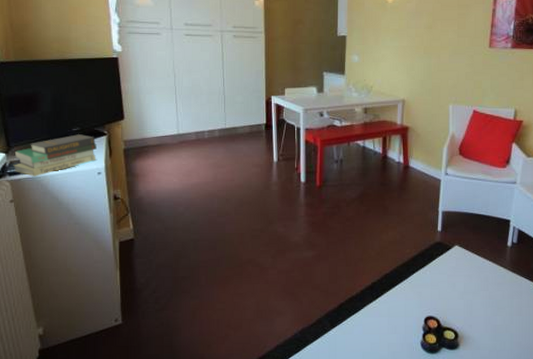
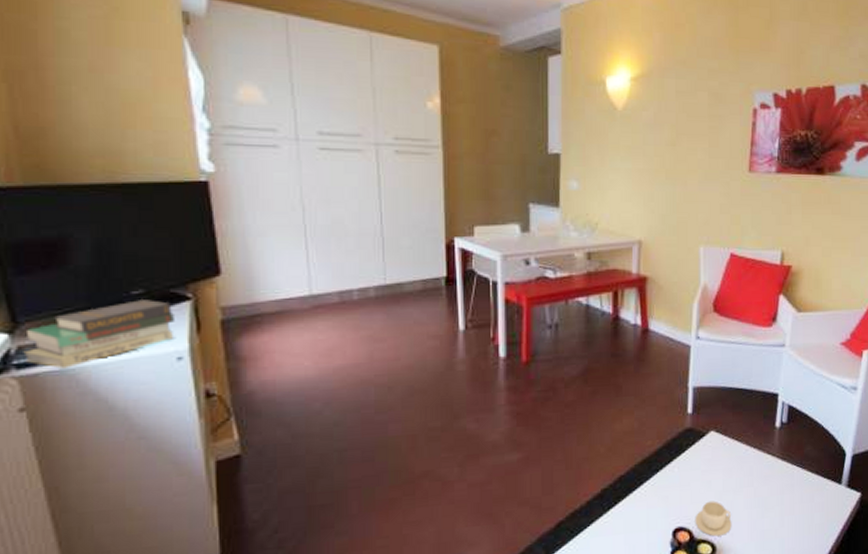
teacup: none [442,299,471,326] -> present [695,500,732,537]

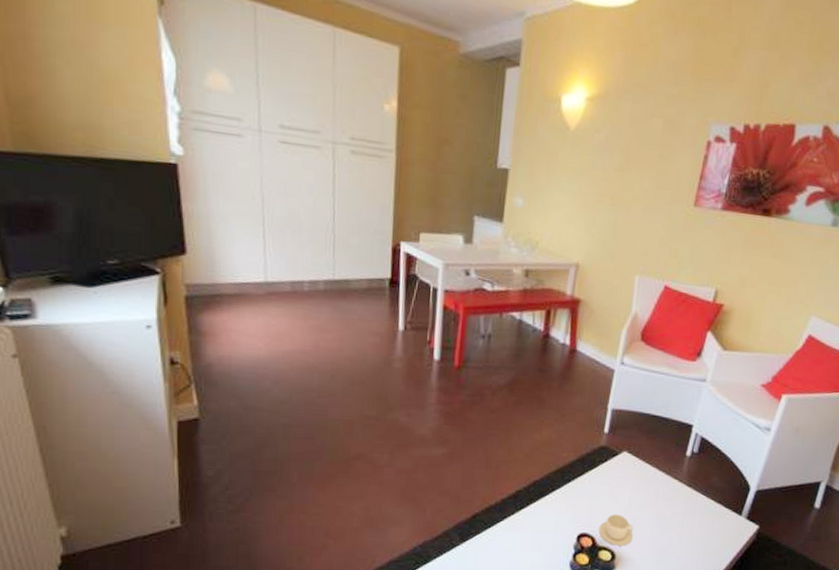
books: present [23,300,174,369] -> none [15,269,145,324]

